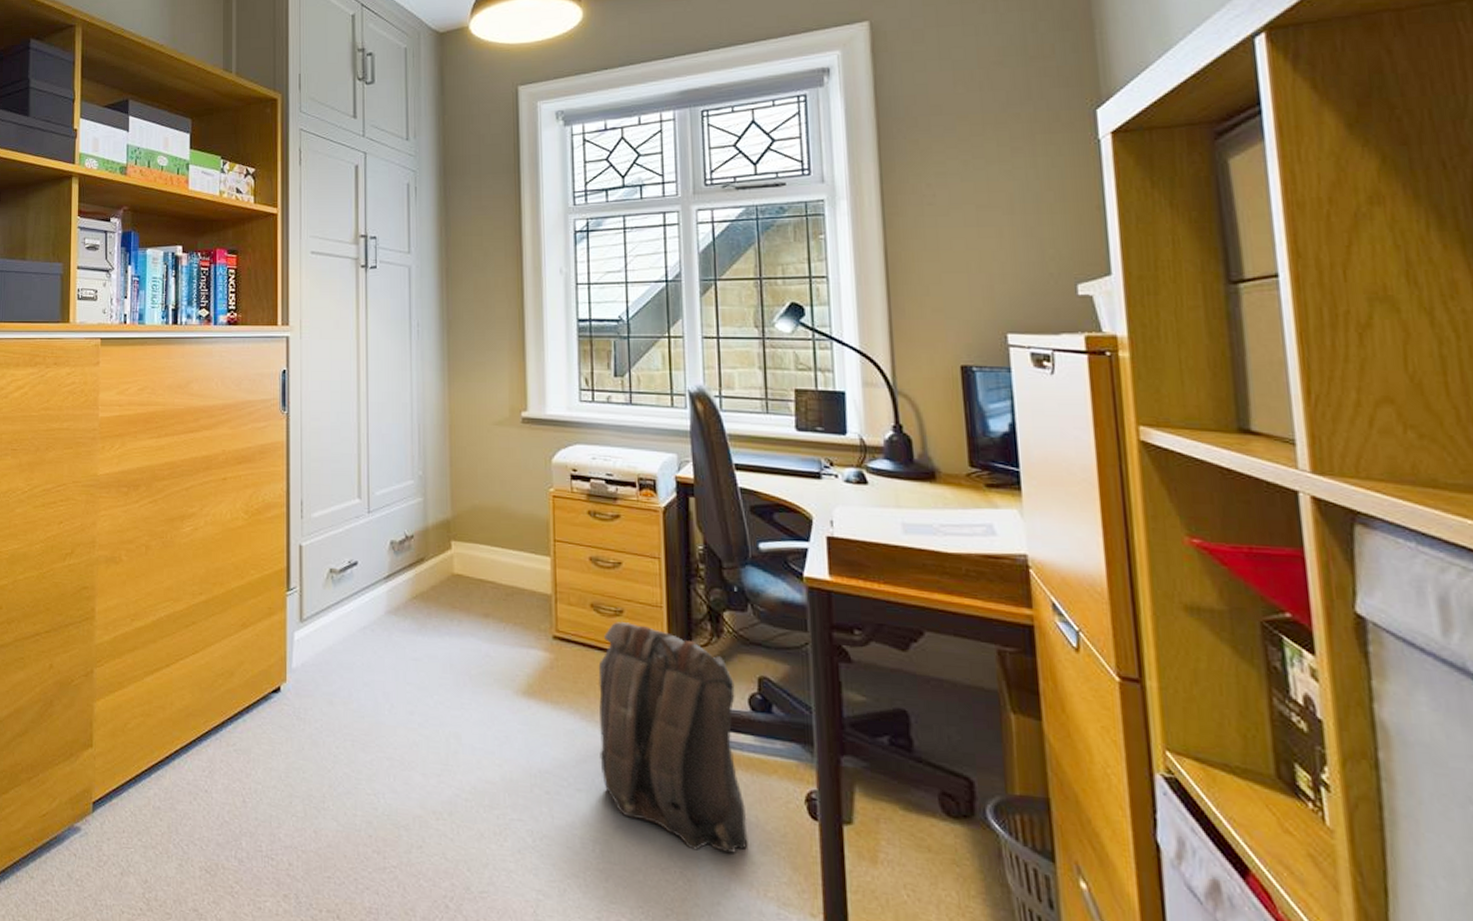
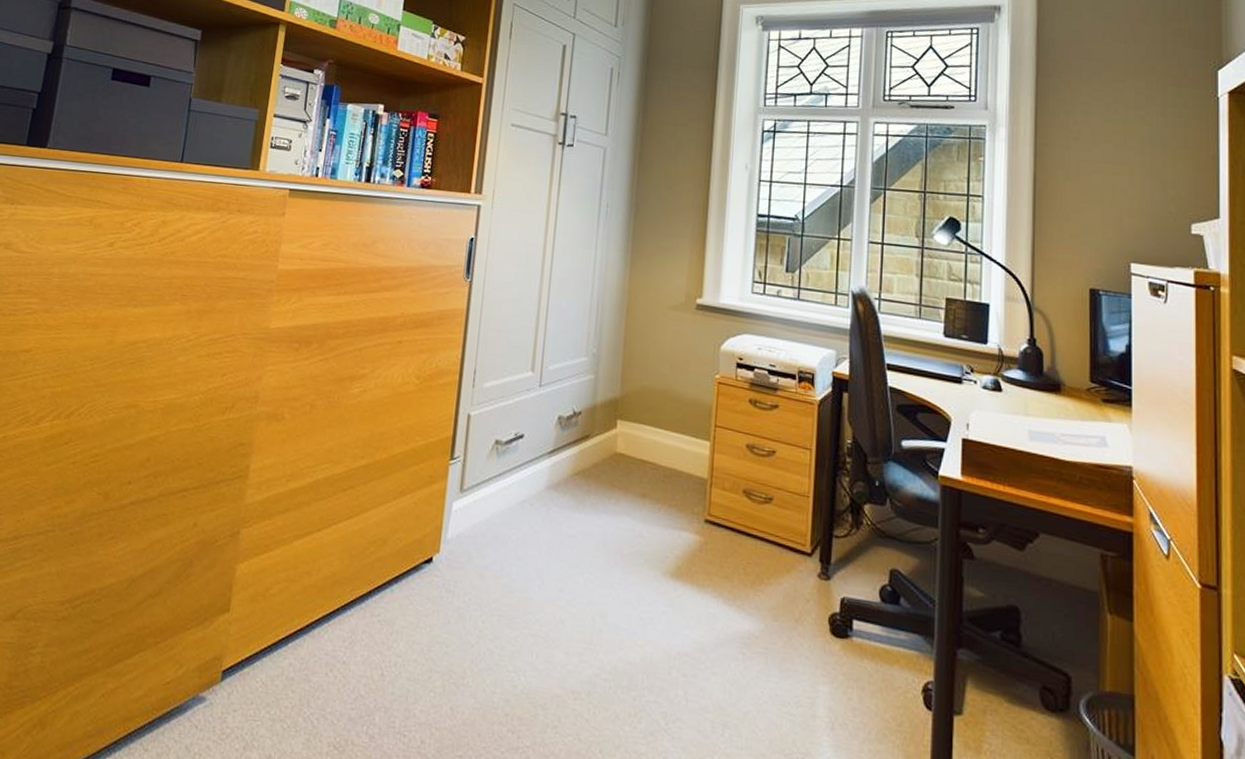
backpack: present [598,621,748,853] -> none [737,508,868,741]

